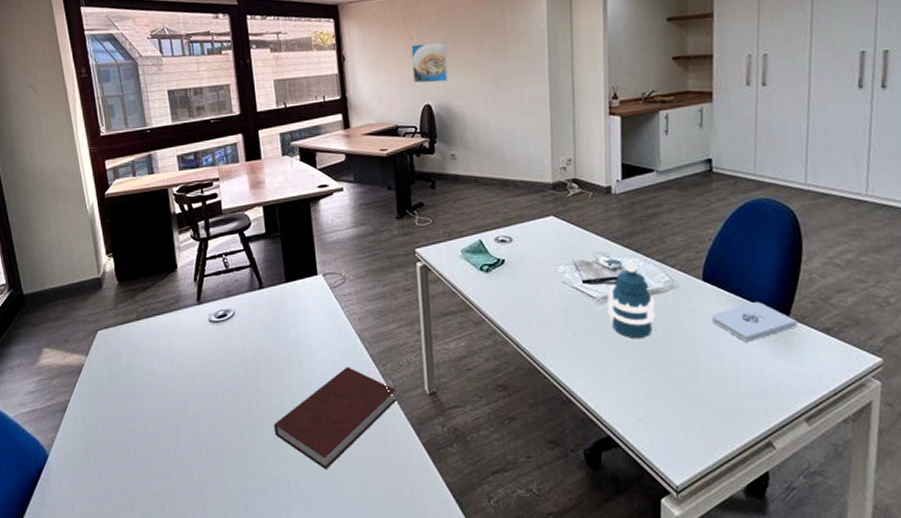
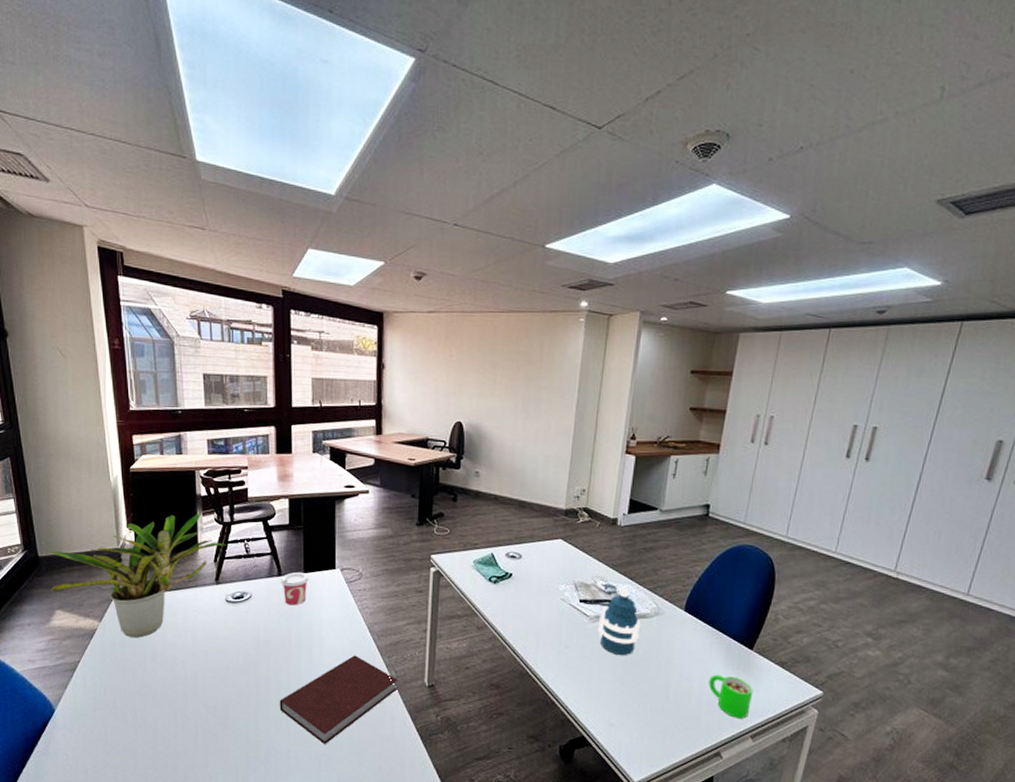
potted plant: none [30,231,206,370] -> present [46,512,228,638]
cup: none [262,282,292,319] -> present [280,571,310,606]
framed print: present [411,42,448,83] -> none [449,362,484,402]
notepad: present [711,302,797,342] -> none [686,634,758,667]
mug: none [744,350,799,399] -> present [708,674,754,719]

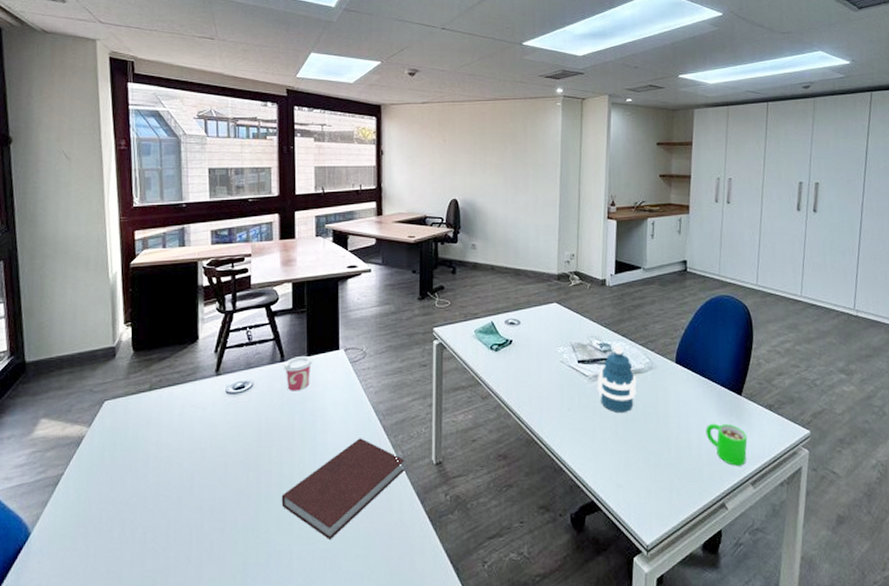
potted plant: present [46,512,228,638] -> none [34,303,229,441]

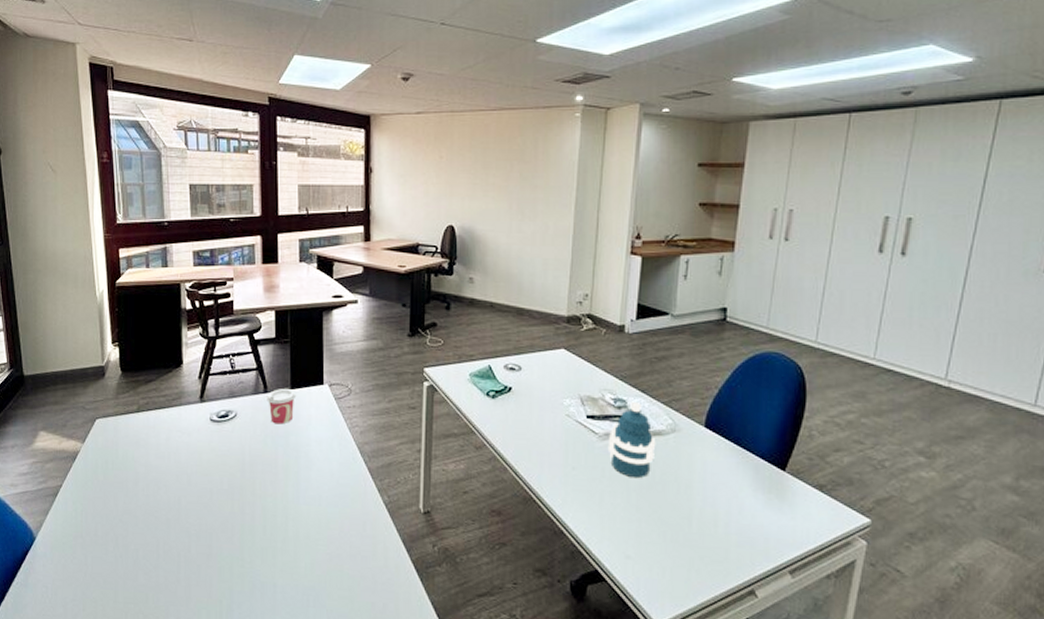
notebook: present [281,438,405,539] -> none [265,478,391,577]
mug: present [706,423,748,466] -> none [736,499,789,551]

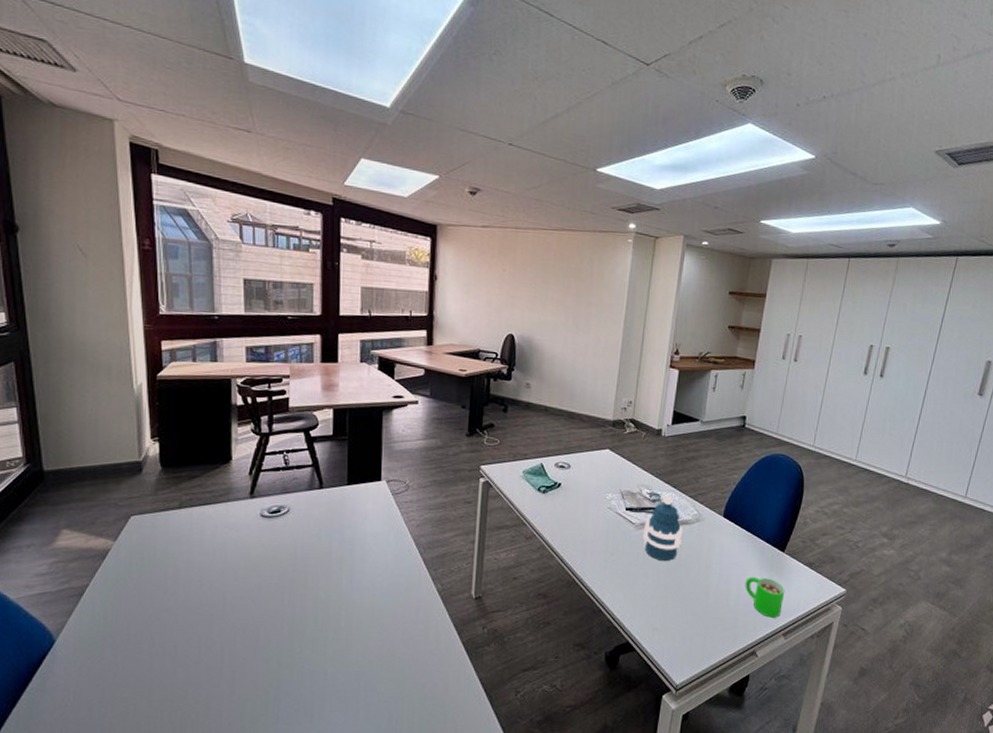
cup: present [266,388,297,425] -> none [322,484,353,519]
mug: none [736,499,789,551] -> present [745,576,785,618]

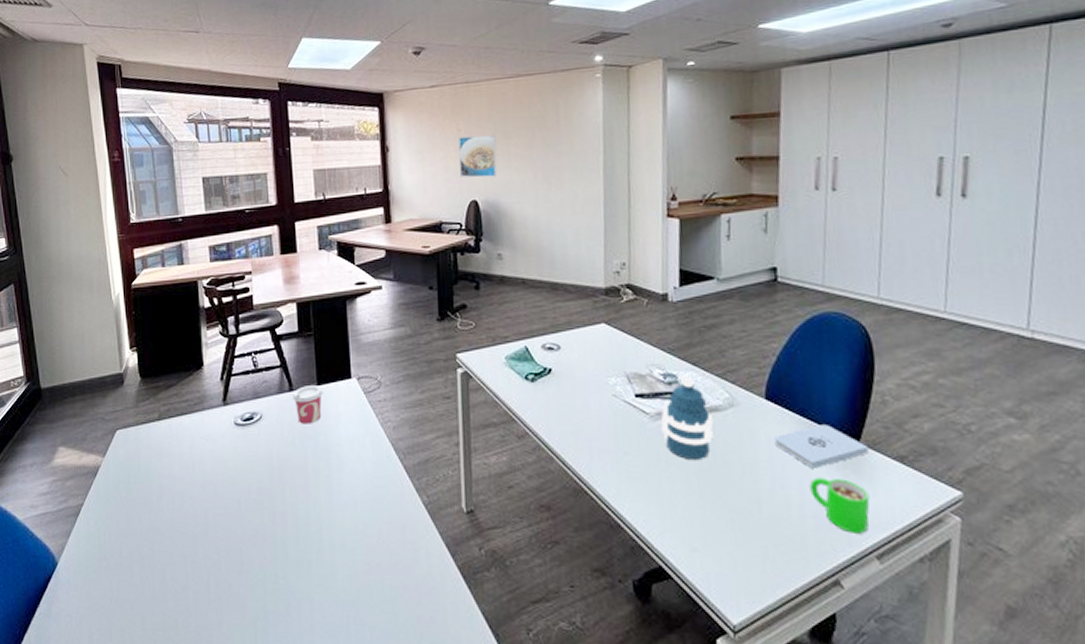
cup: none [322,484,353,519] -> present [292,384,324,424]
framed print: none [501,276,536,316] -> present [459,134,497,178]
notepad: none [725,538,789,570] -> present [774,425,868,468]

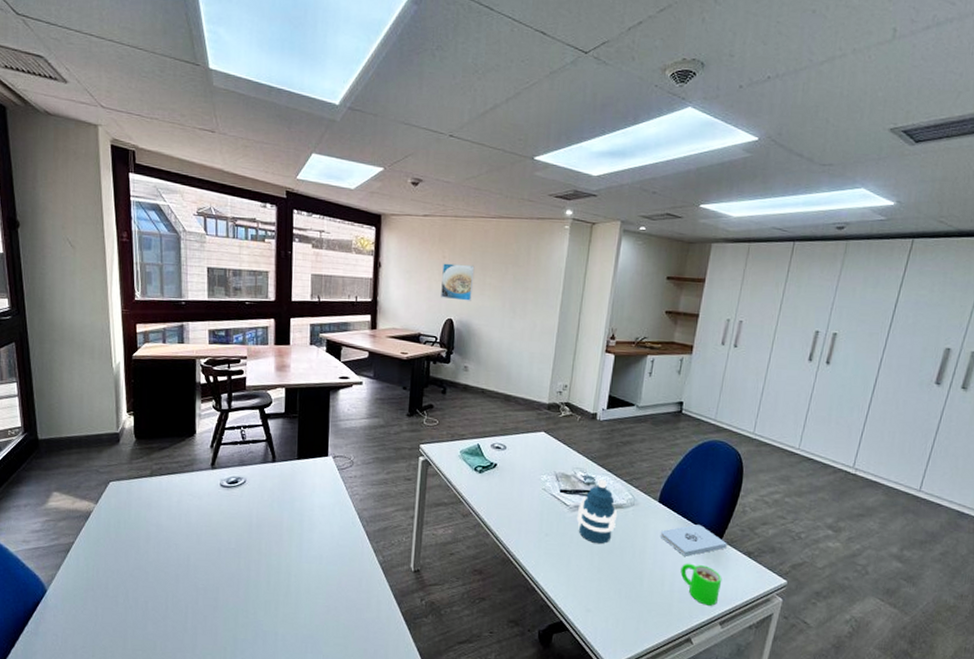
cup: present [292,384,324,424] -> none [274,458,303,491]

